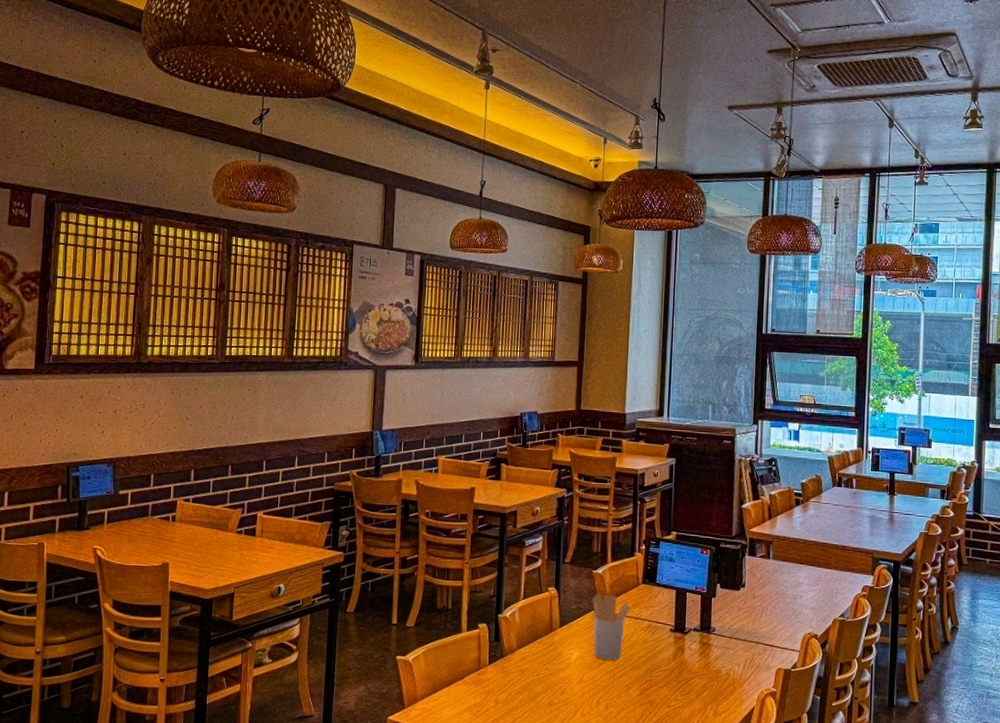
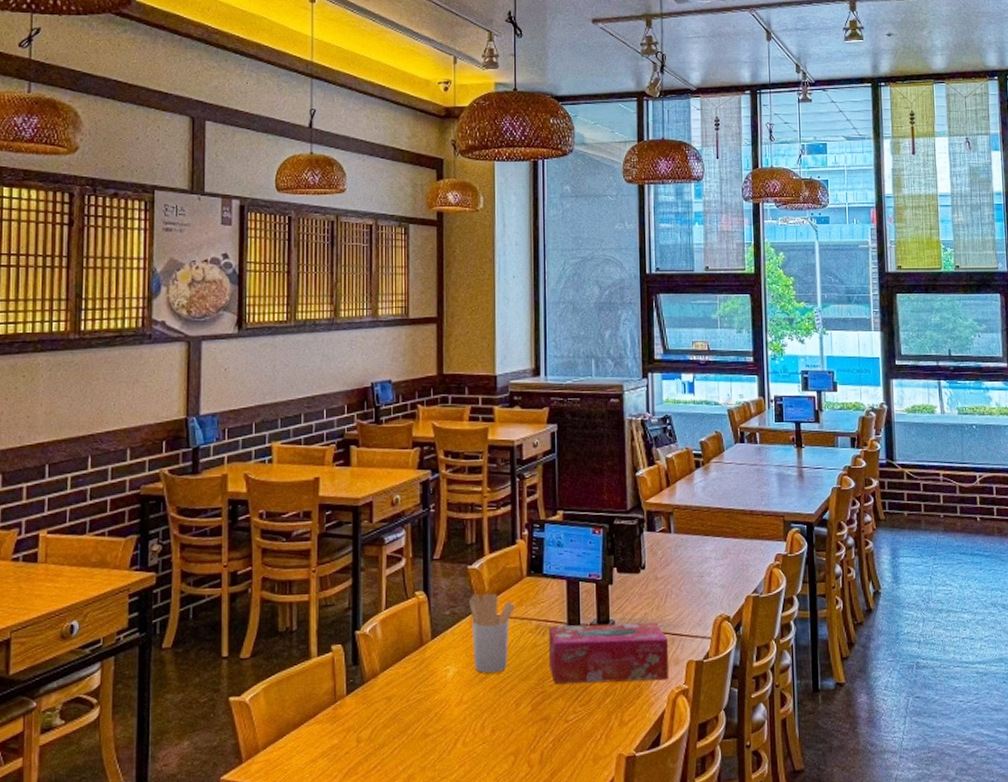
tissue box: none [656,627,762,683] -> present [548,622,669,684]

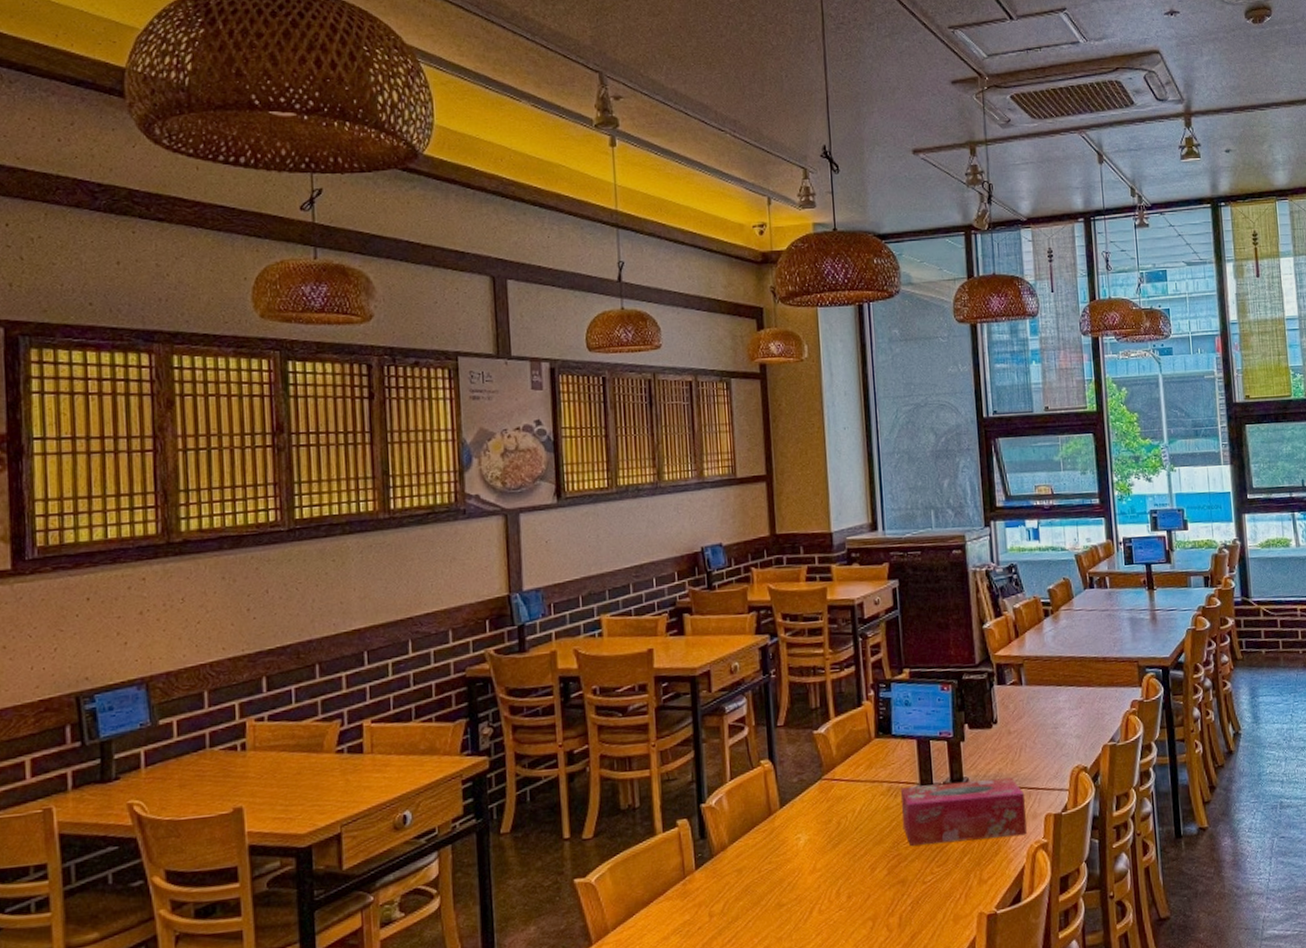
utensil holder: present [469,593,516,674] -> none [817,757,866,839]

